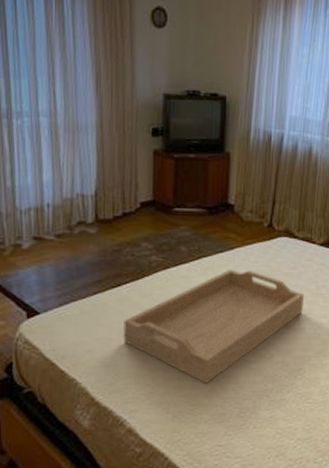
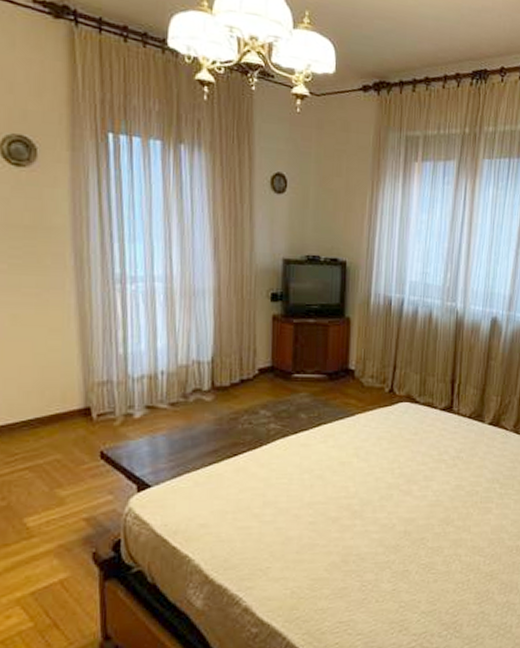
serving tray: present [123,269,304,384] -> none [239,436,426,556]

